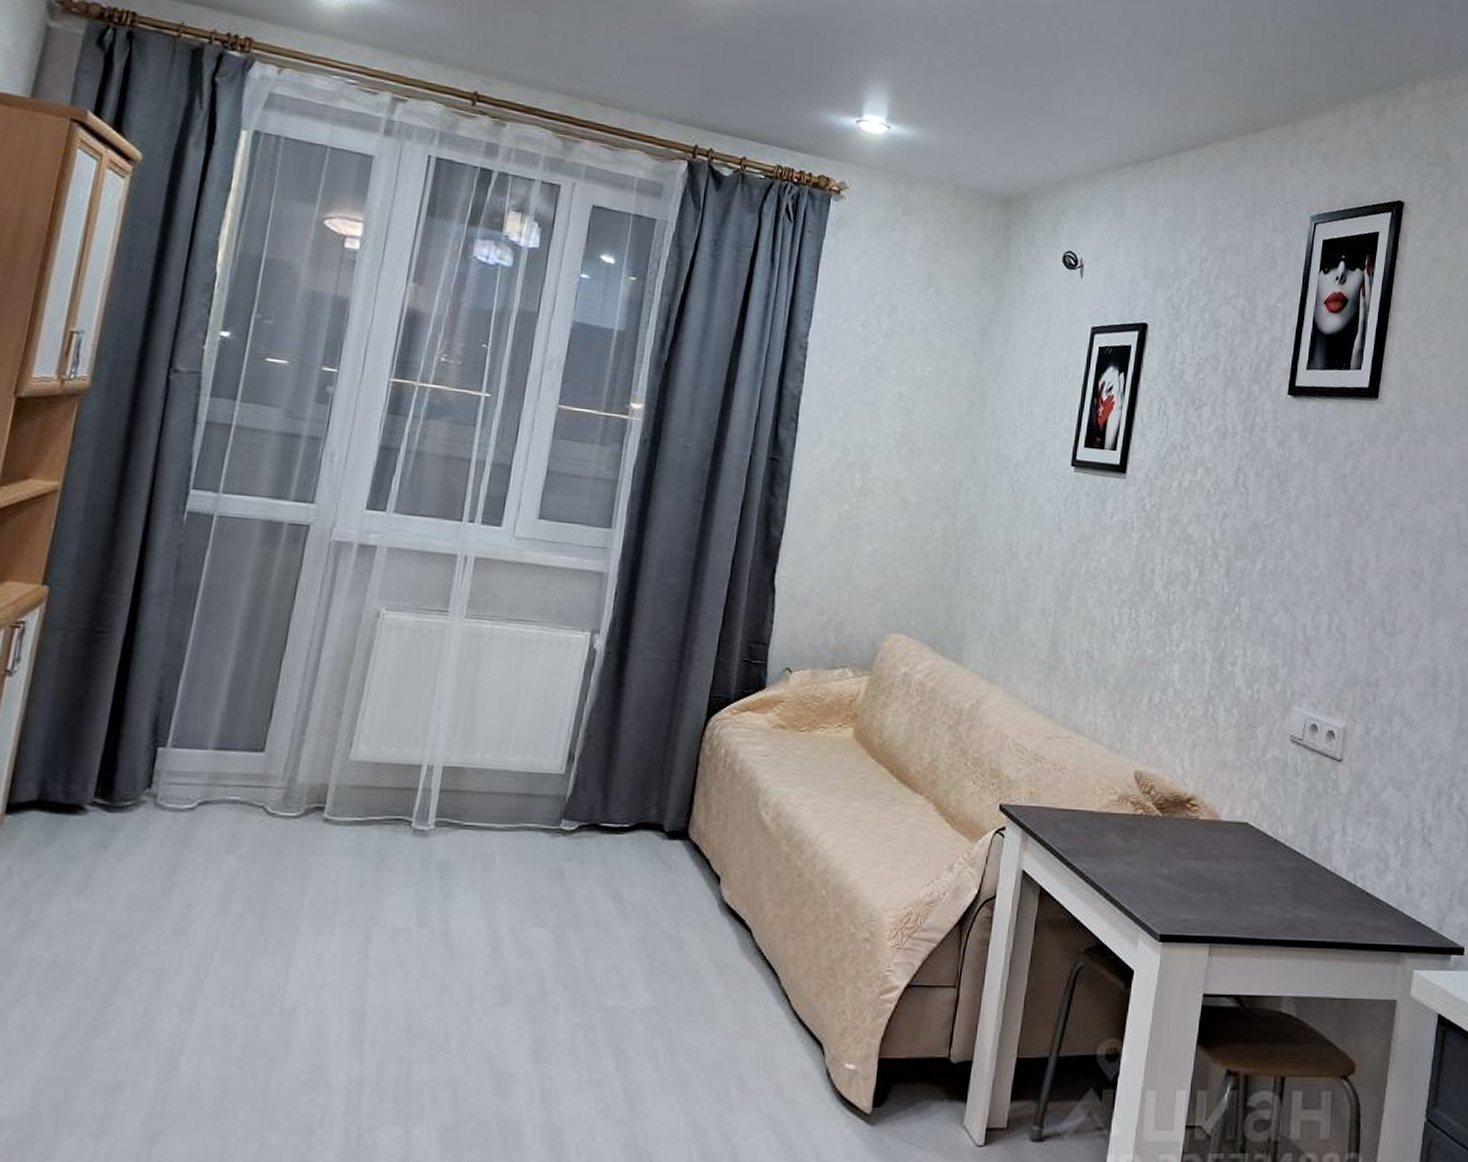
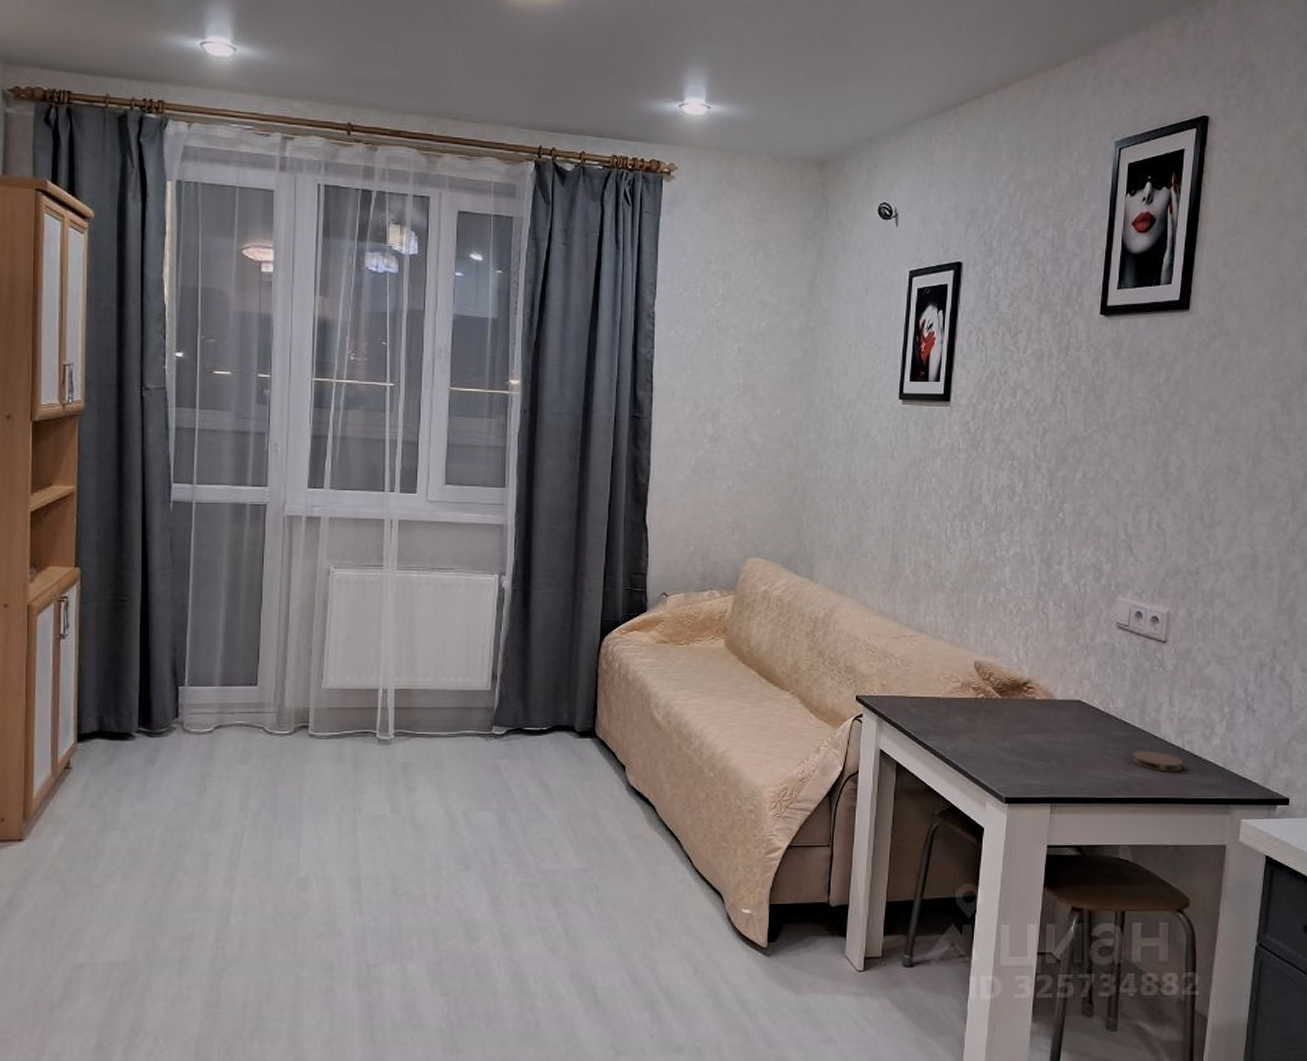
coaster: none [1300,885,1355,912] -> present [1132,751,1183,772]

